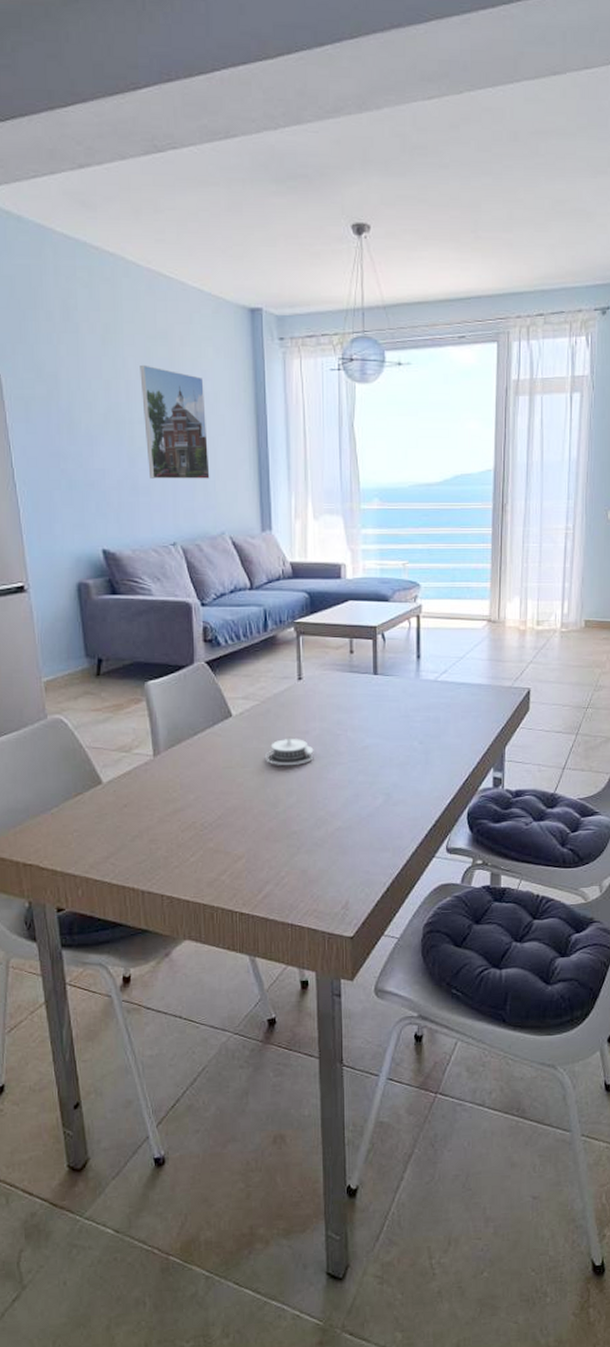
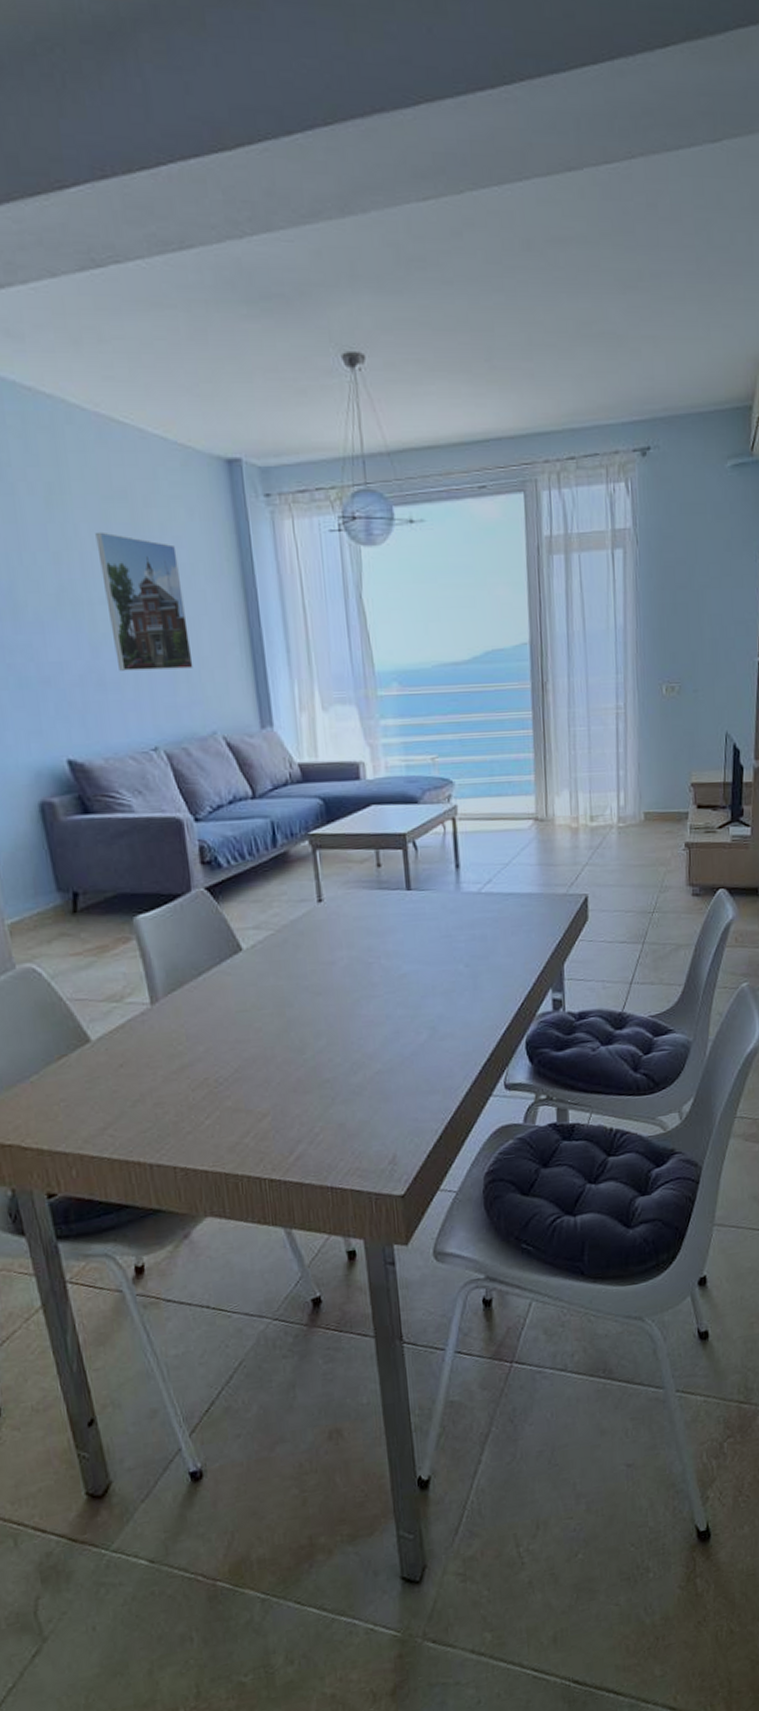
architectural model: present [265,736,314,765] -> none [286,969,343,1004]

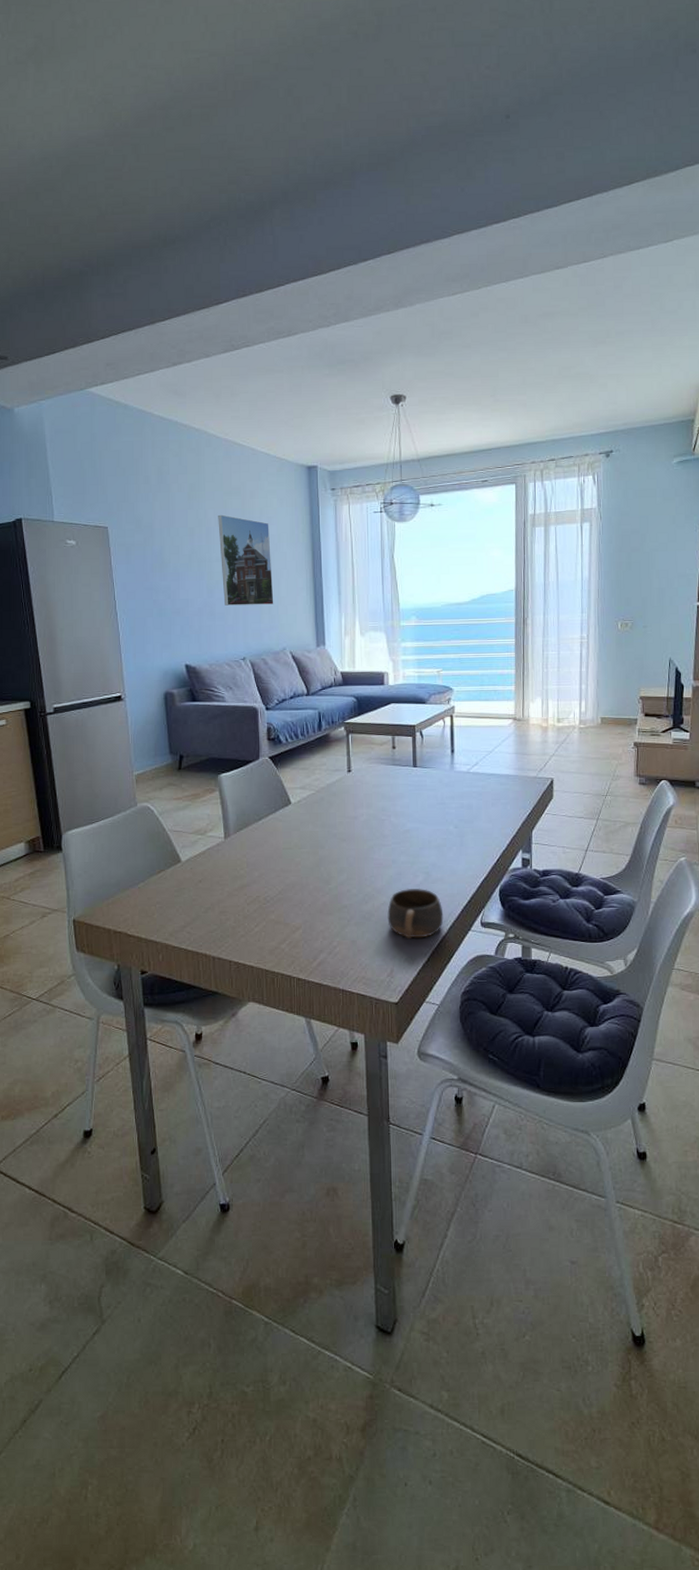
cup: none [384,1048,457,1114] -> present [387,888,444,938]

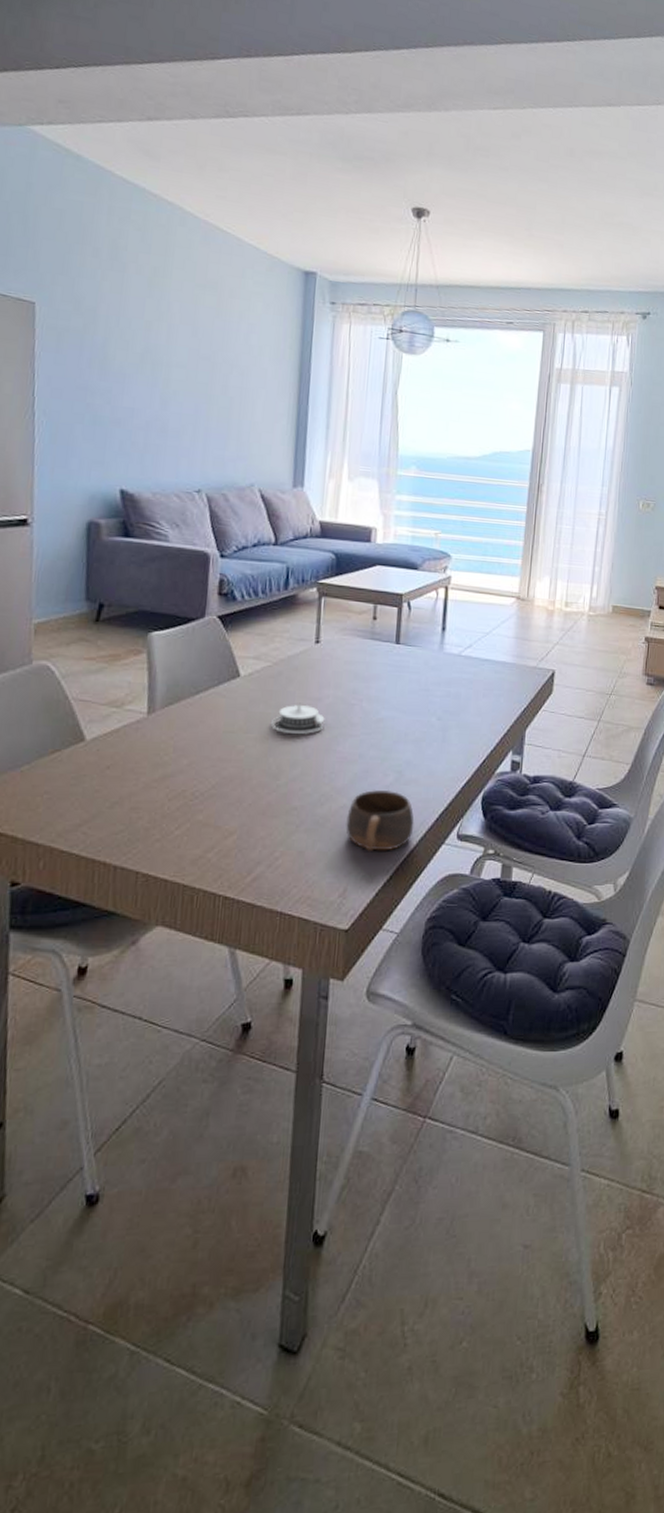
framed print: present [218,514,274,606] -> none [181,310,250,430]
architectural model: none [320,821,362,847] -> present [271,702,325,734]

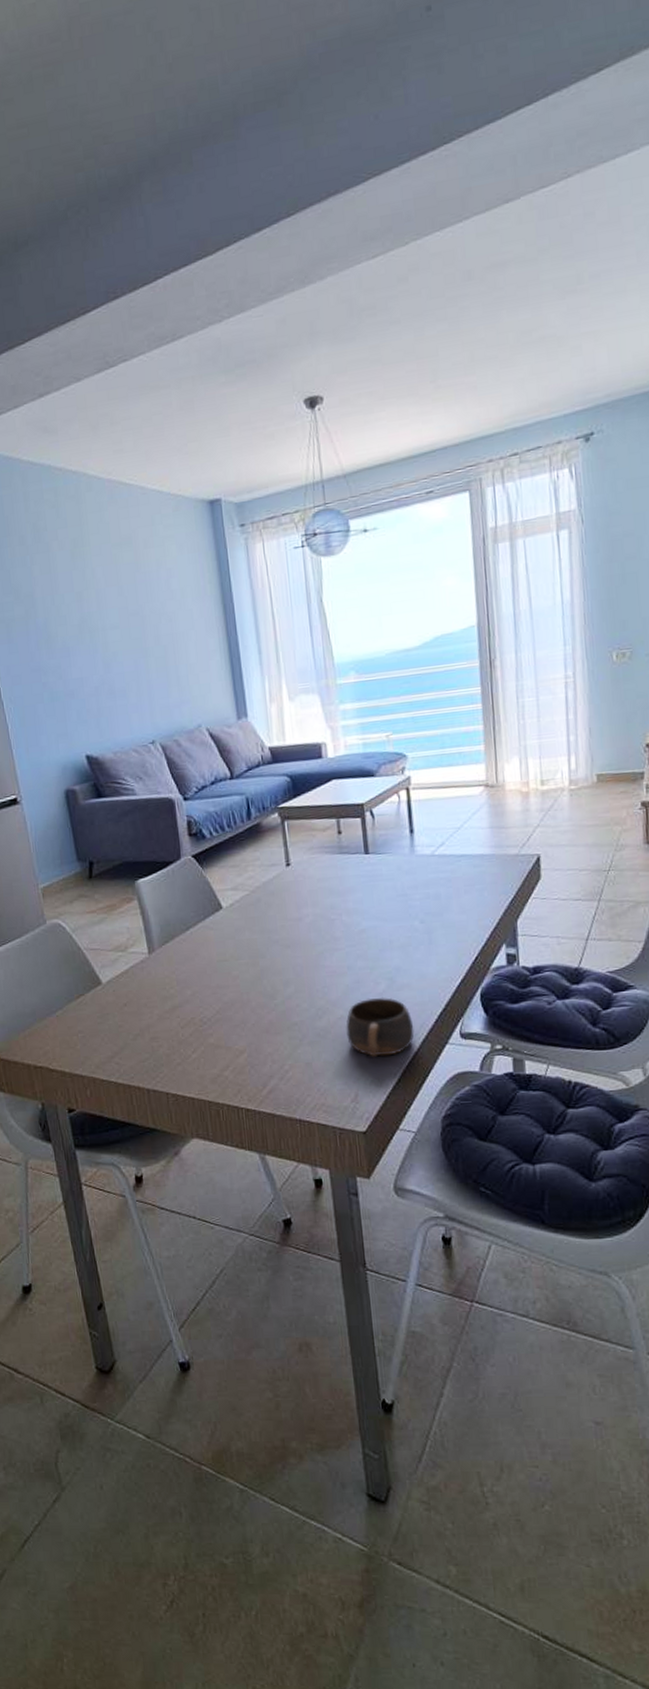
architectural model: present [271,702,325,734] -> none [259,925,309,955]

